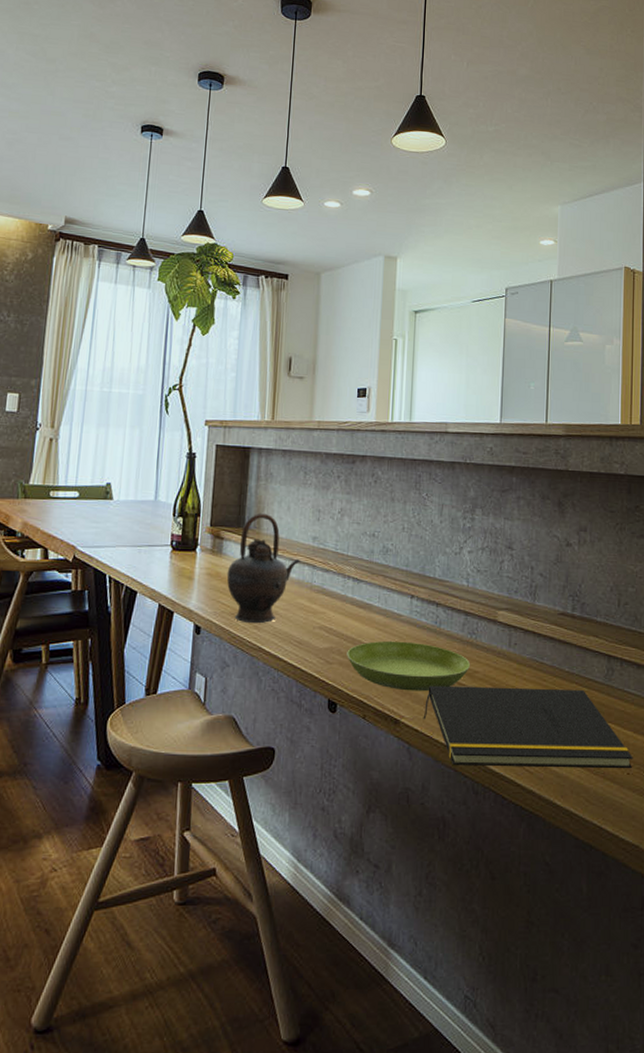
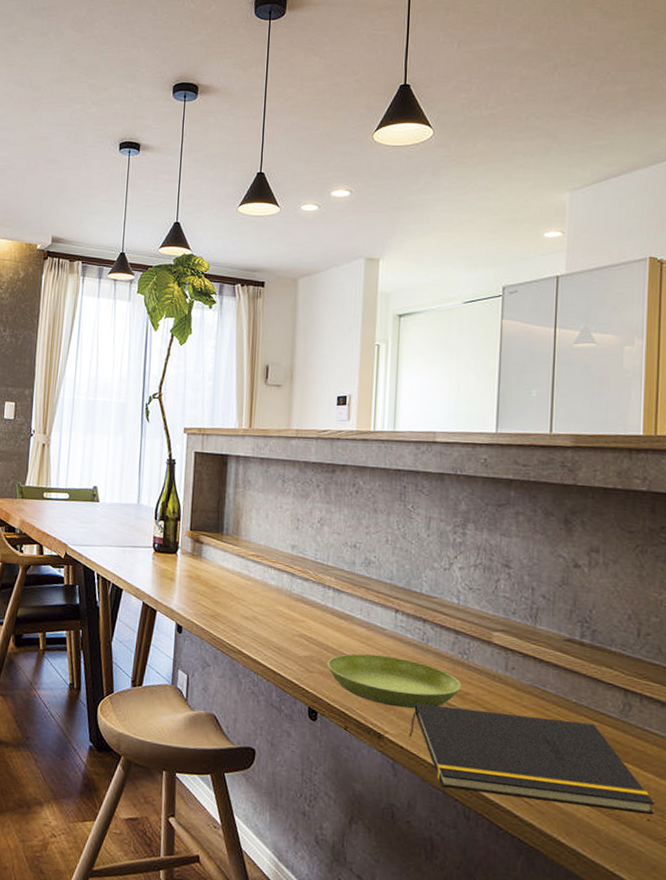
teapot: present [226,513,300,624] -> none [206,519,279,628]

